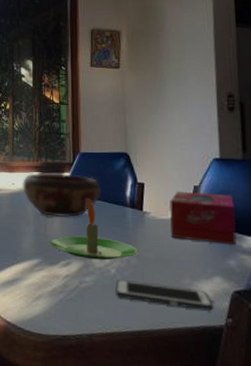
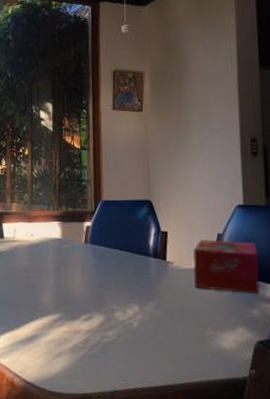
decorative bowl: present [22,173,102,217] -> none [41,223,125,269]
candle: present [49,198,138,260] -> none [70,248,161,313]
cell phone: present [115,280,214,311] -> none [138,333,238,362]

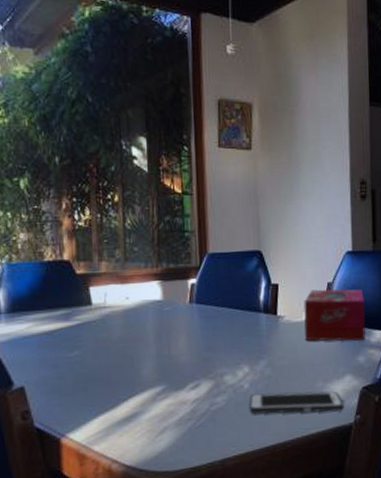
cell phone: none [138,333,238,362] -> present [249,391,345,415]

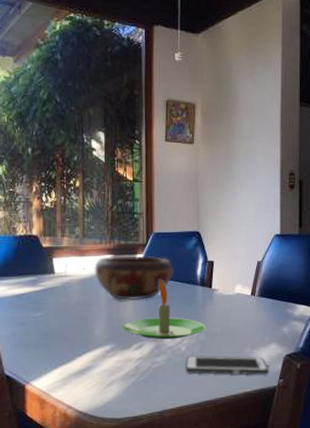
decorative bowl: none [138,280,233,333] -> present [93,255,174,300]
candle: none [174,306,272,377] -> present [122,279,207,340]
tissue box: present [304,289,366,341] -> none [236,267,290,313]

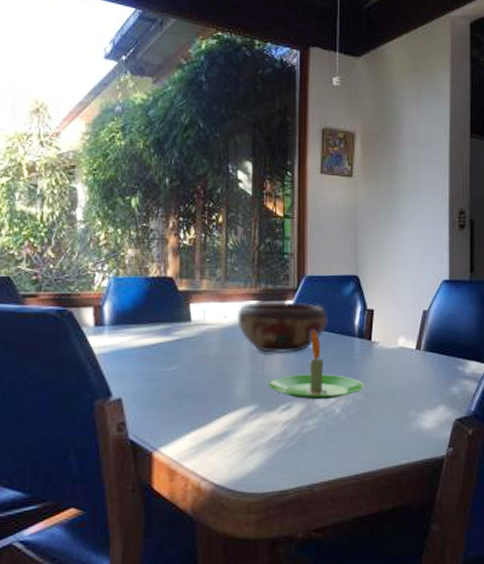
cell phone: present [185,355,269,375] -> none [340,419,437,443]

